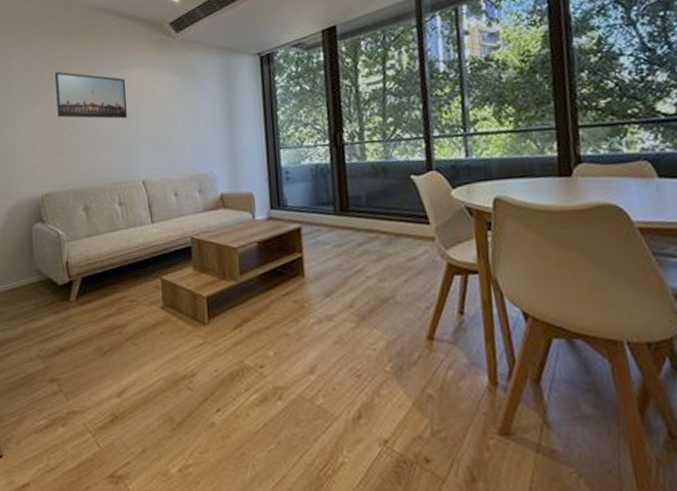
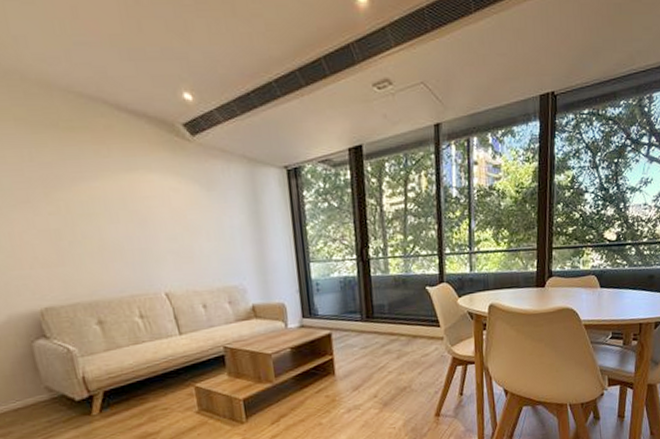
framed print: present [54,71,127,119] -> none [37,169,140,228]

